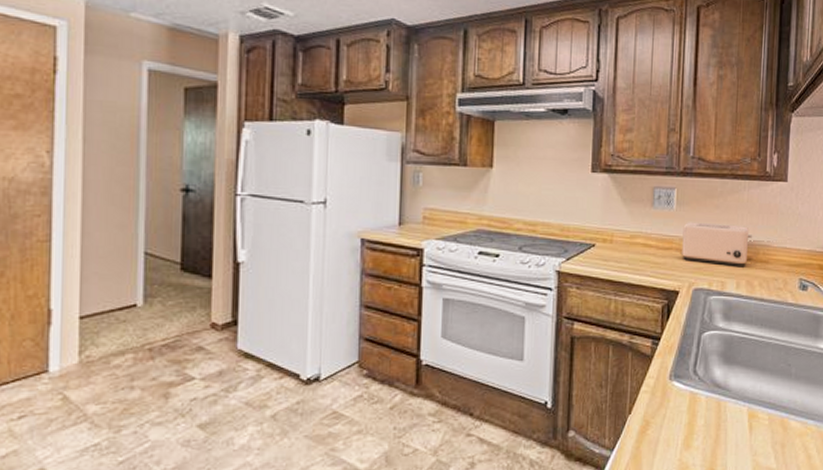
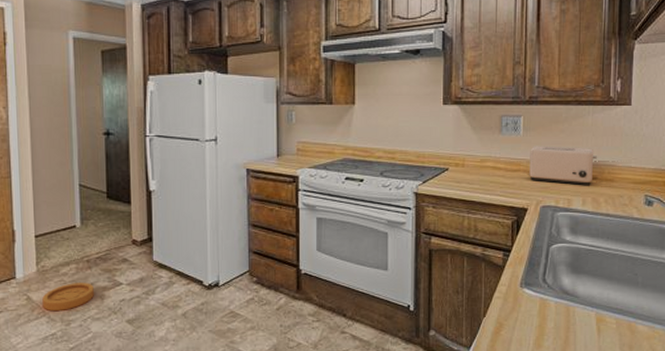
pet bowl: none [84,377,156,415] -> present [42,283,94,312]

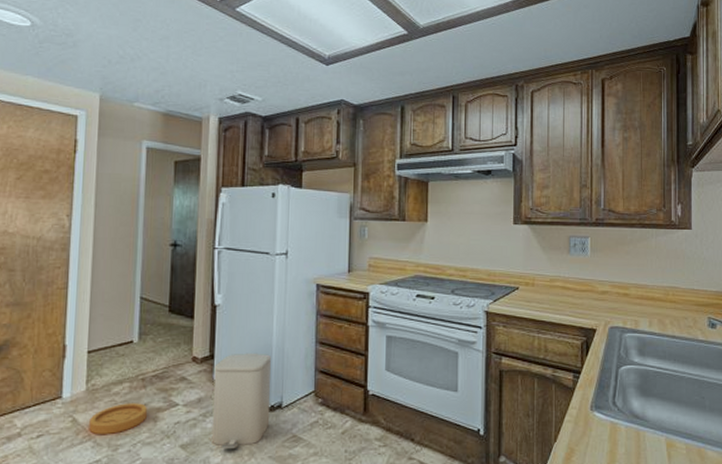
pedal bin: none [153,235,208,324] -> present [211,353,271,450]
toaster: present [529,146,598,185] -> none [597,267,662,306]

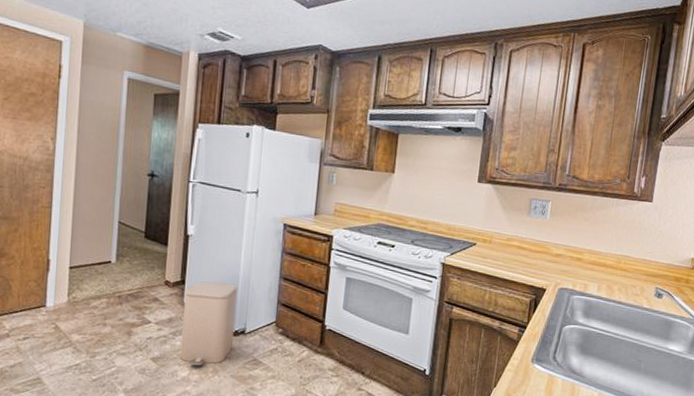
pet bowl: present [89,403,147,435] -> none [70,316,122,343]

